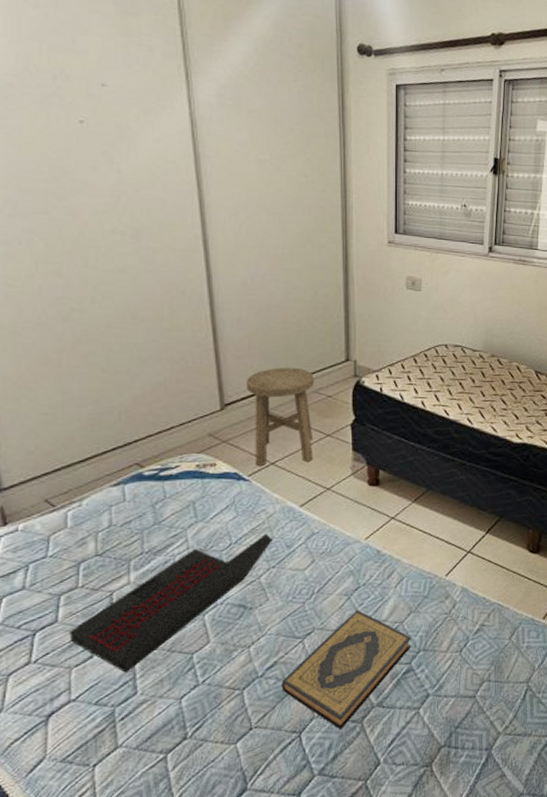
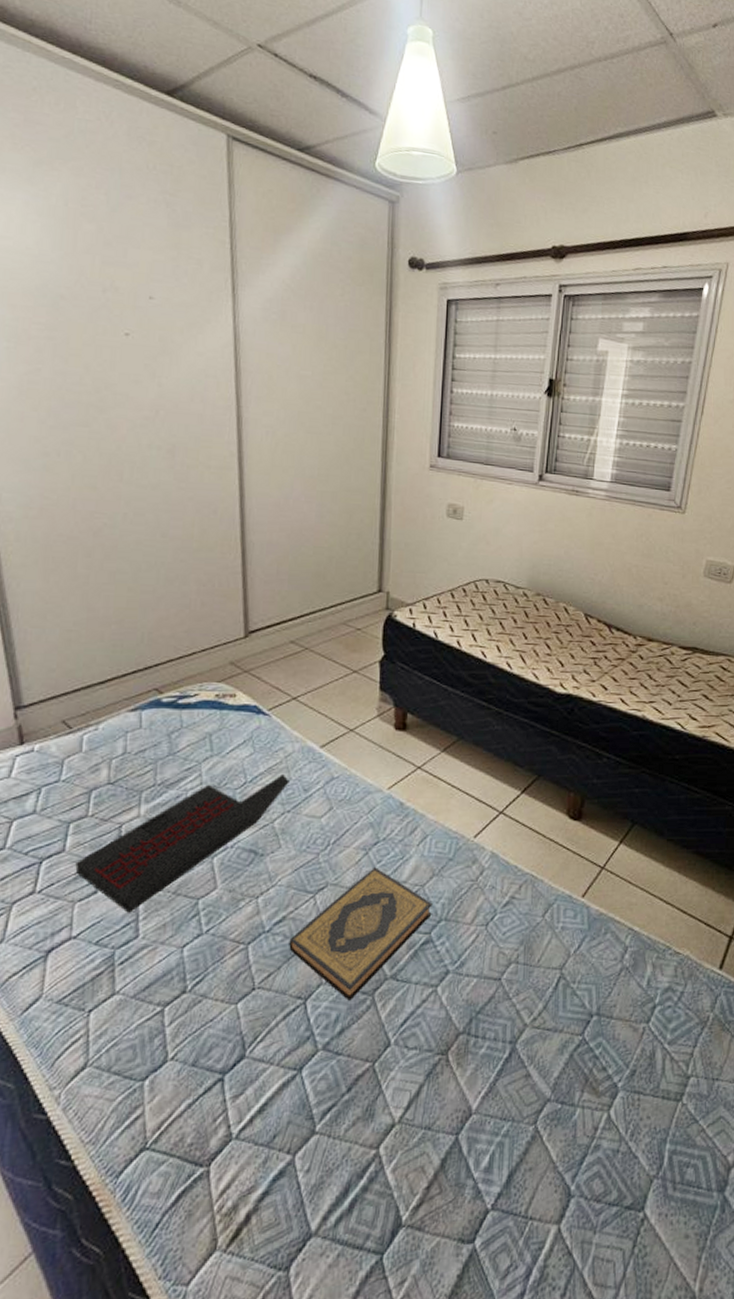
stool: present [246,367,315,467] -> none [272,595,344,701]

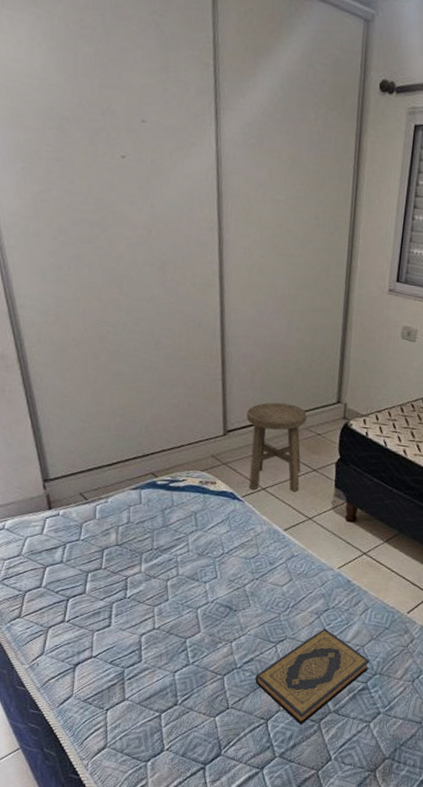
laptop: present [75,775,289,913] -> none [93,550,258,643]
stool: none [272,595,344,701] -> present [247,402,308,492]

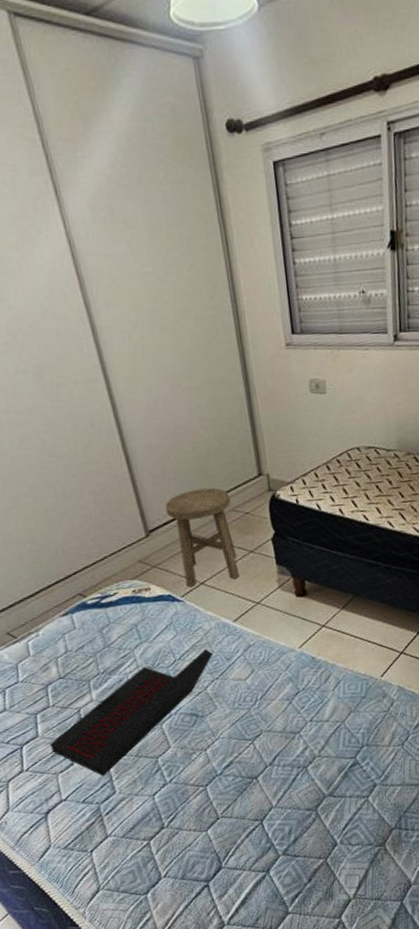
laptop: none [93,550,258,643] -> present [50,649,213,776]
hardback book: present [255,628,370,725] -> none [239,712,355,817]

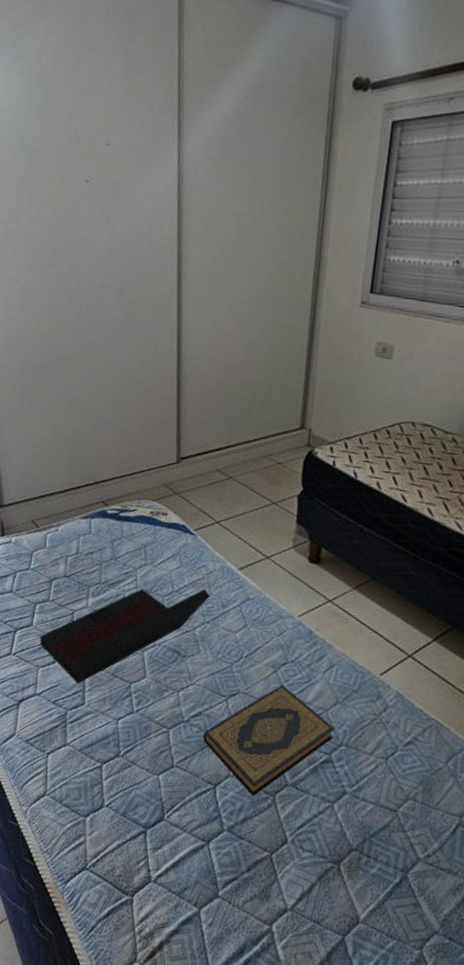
stool: present [165,487,239,588] -> none [201,427,267,527]
hardback book: none [239,712,355,817] -> present [203,685,335,796]

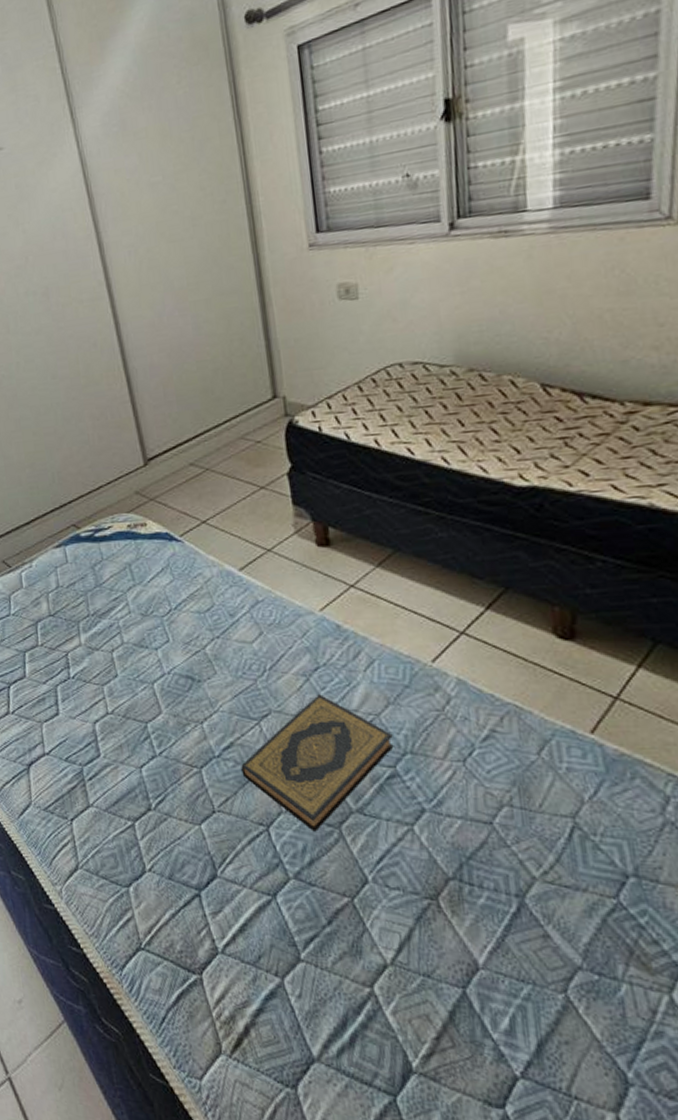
laptop: present [39,588,210,684] -> none [36,600,214,734]

